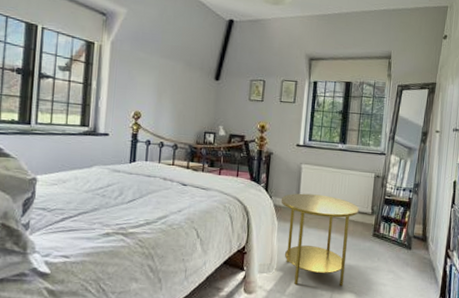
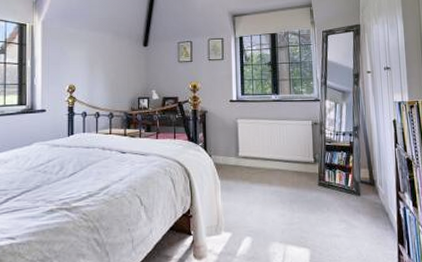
side table: present [281,193,359,287] -> none [221,148,301,245]

